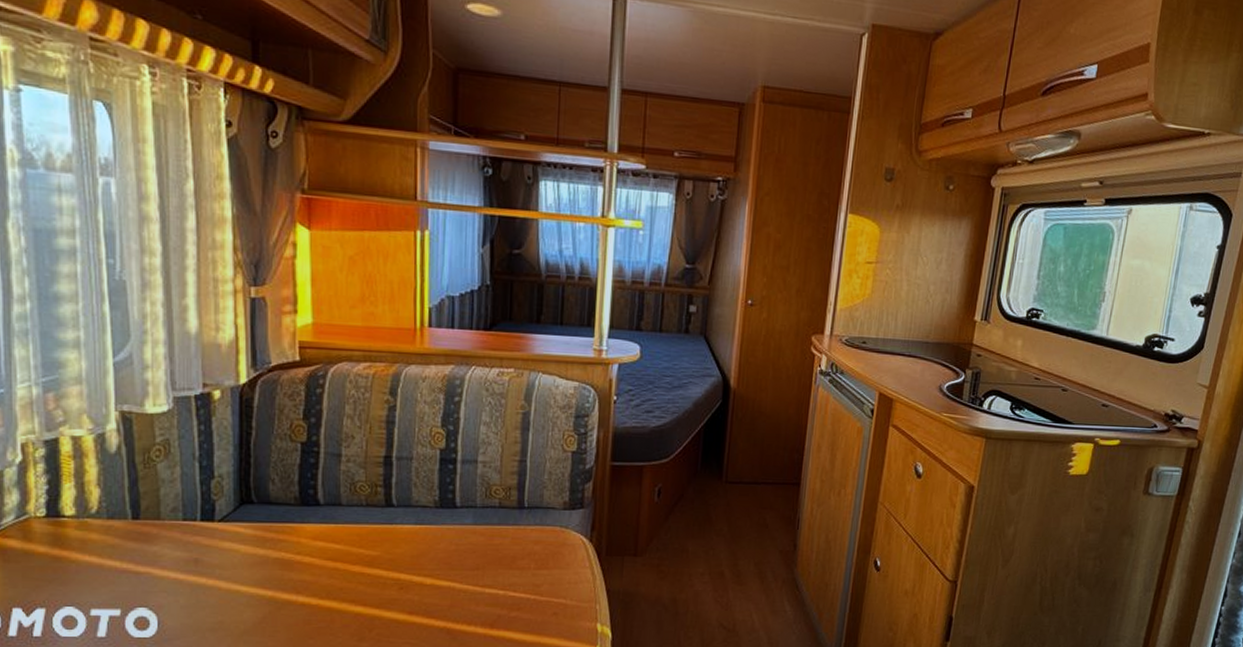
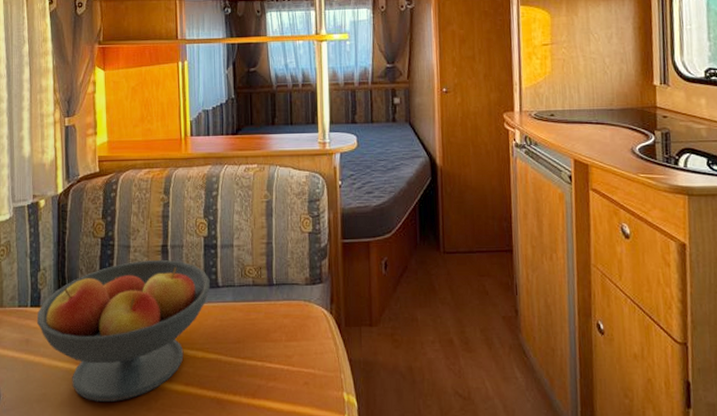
fruit bowl: none [209,473,445,631] -> present [36,260,210,401]

